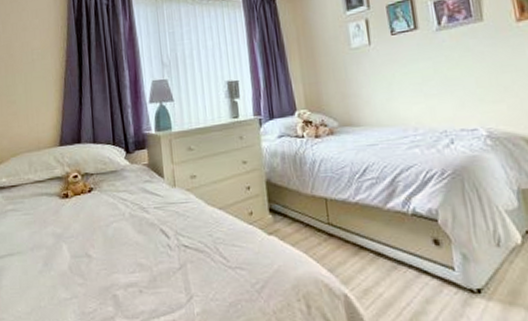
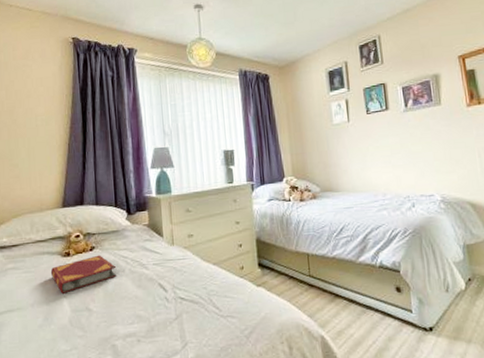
hardback book: none [49,197,116,238] -> present [50,255,117,294]

